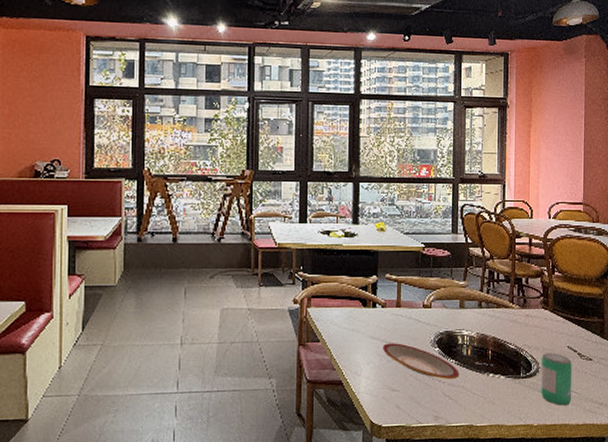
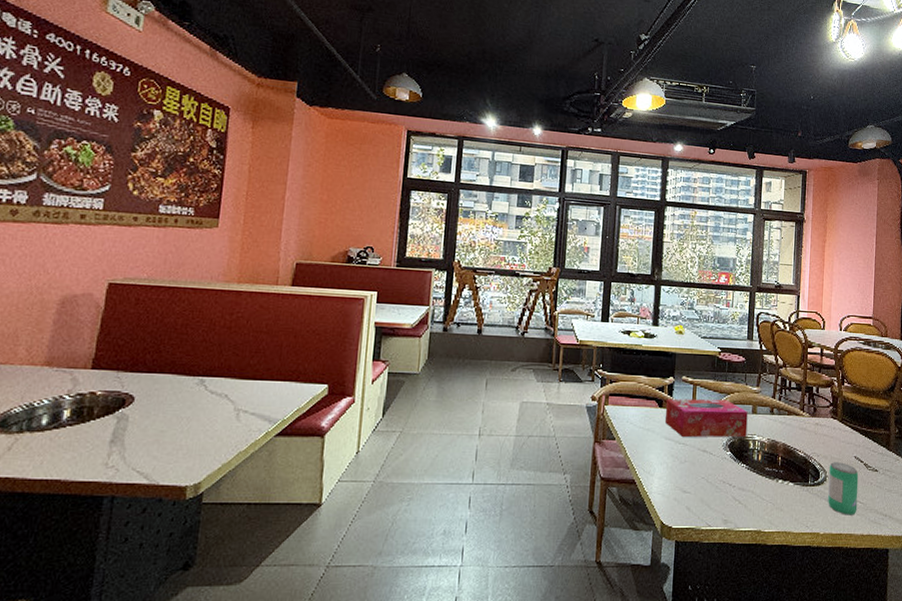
tissue box: none [369,295,455,336] -> present [664,398,748,438]
plate: present [382,343,459,379] -> none [675,444,750,483]

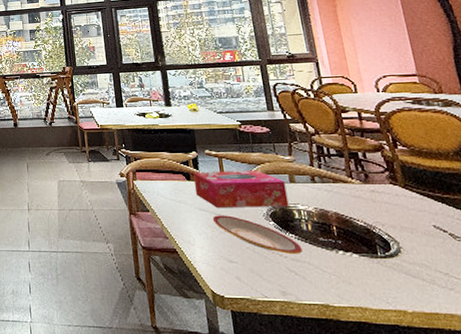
plate: none [675,444,750,483] -> present [212,215,303,254]
beverage can: present [828,462,859,515] -> none [401,232,454,293]

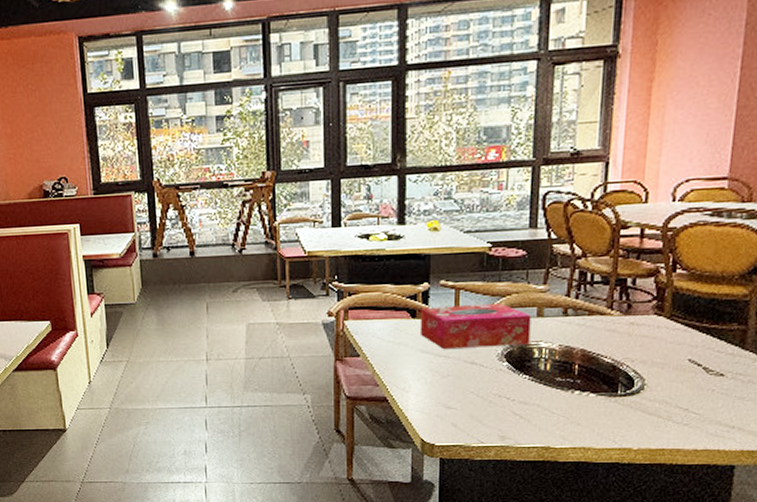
plate: present [212,215,303,254] -> none [435,357,534,397]

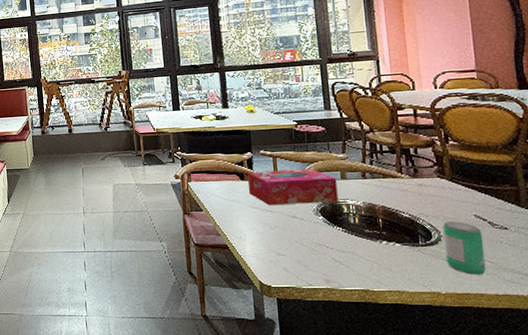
beverage can: none [645,367,694,428] -> present [443,221,486,275]

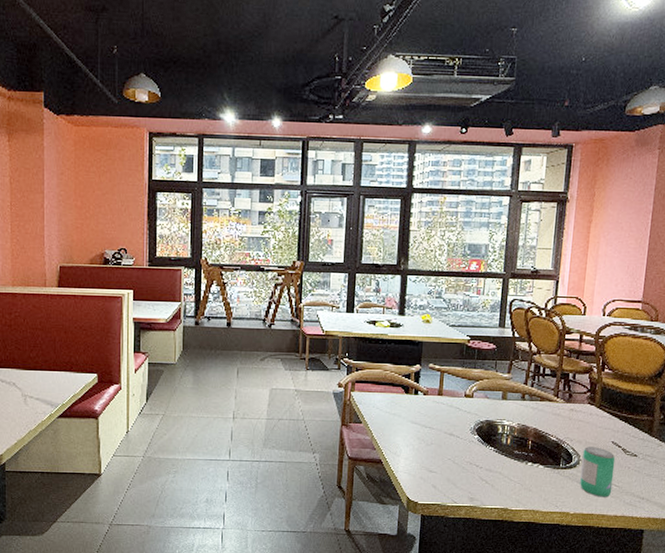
tissue box: present [246,168,339,206] -> none [411,385,498,422]

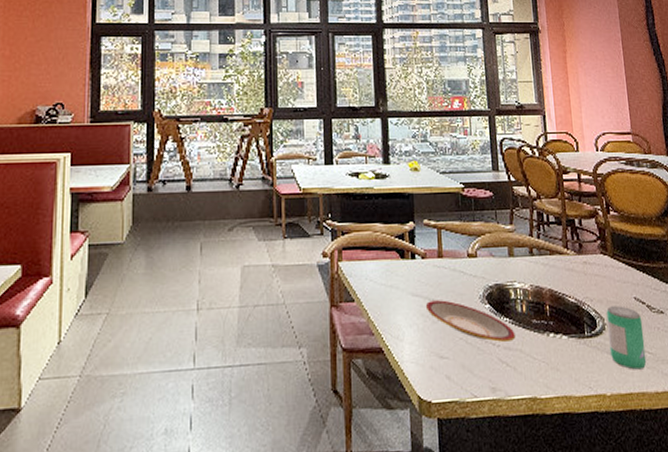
plate: none [422,428,498,465] -> present [425,300,516,342]

